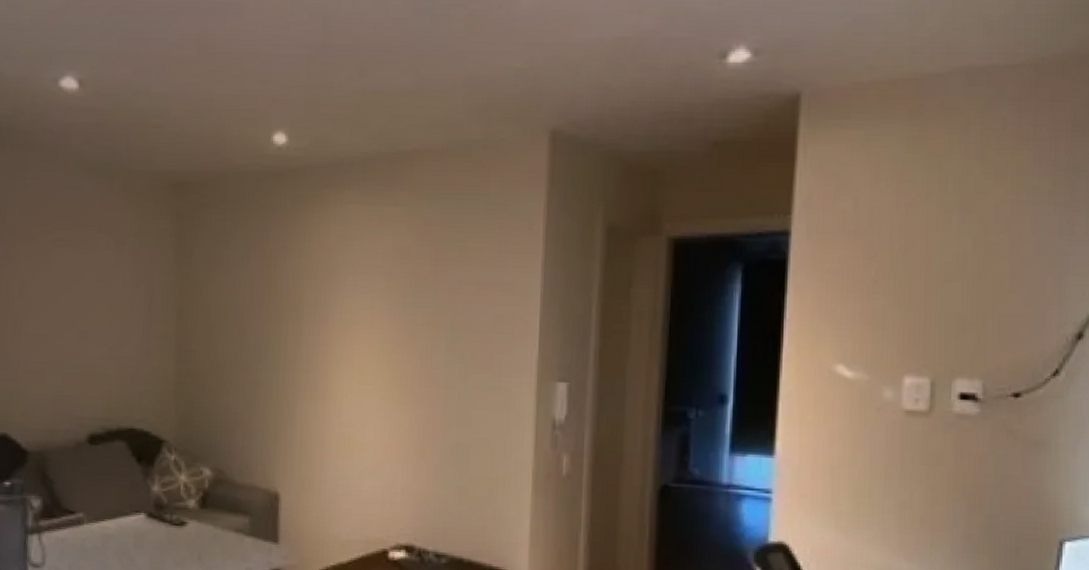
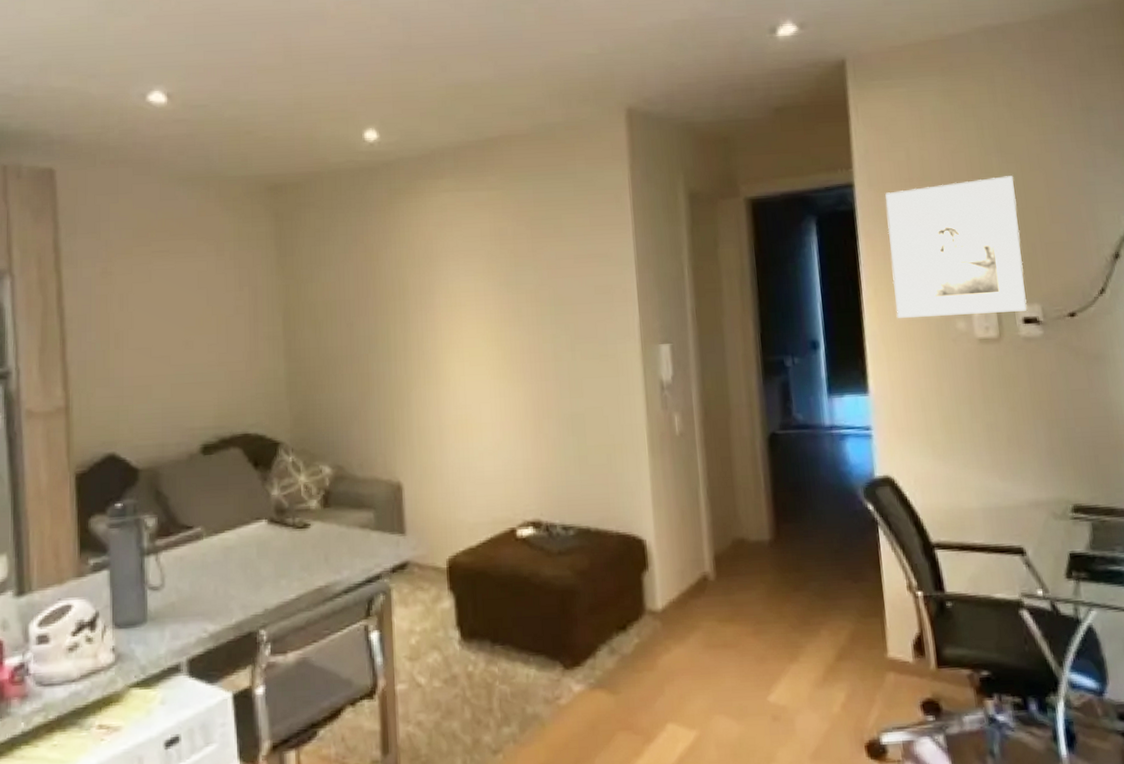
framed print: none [817,237,974,386] -> present [885,176,1027,318]

